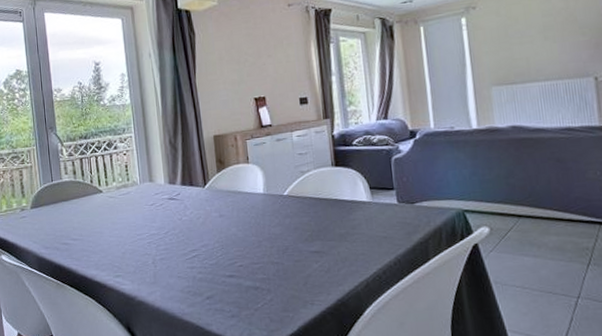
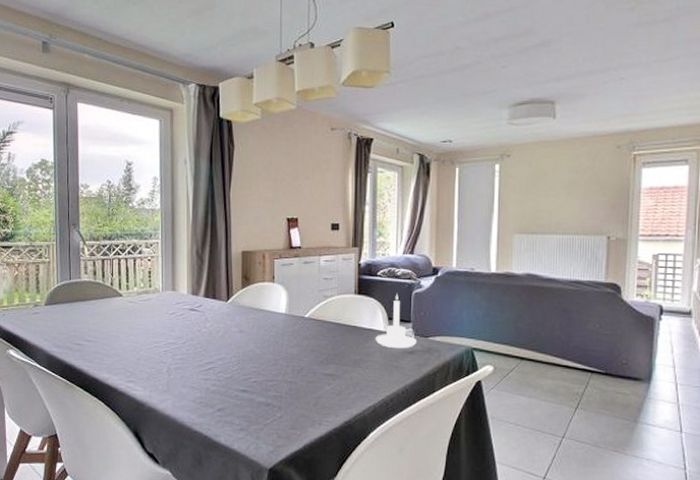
candle holder: none [358,161,403,219] -> present [375,293,417,349]

